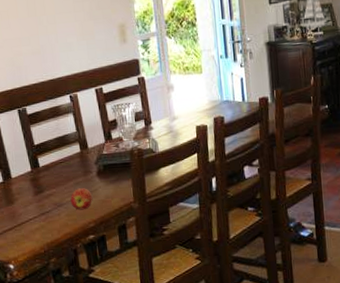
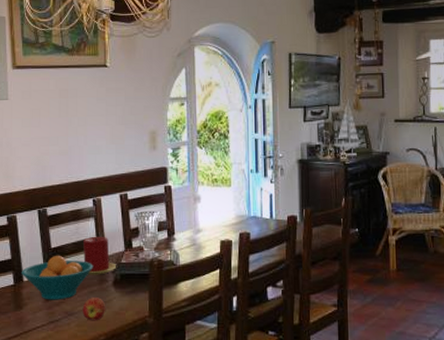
fruit bowl: none [8,151,77,194] -> present [21,255,93,300]
candle: none [64,130,99,168] -> present [83,236,117,275]

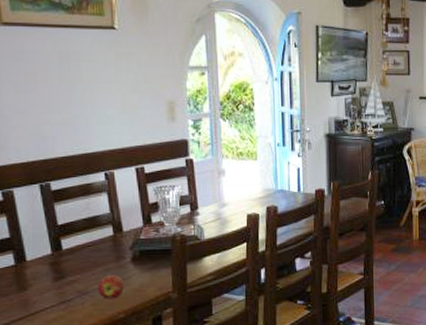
fruit bowl: present [21,255,93,300] -> none [22,232,108,280]
candle: present [83,236,117,275] -> none [95,211,135,253]

